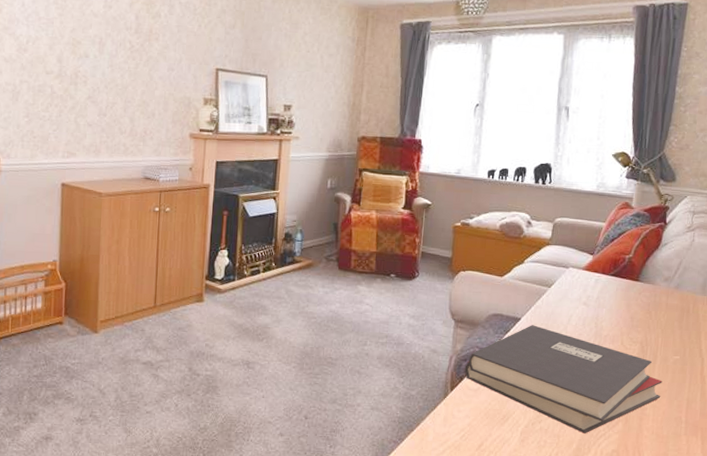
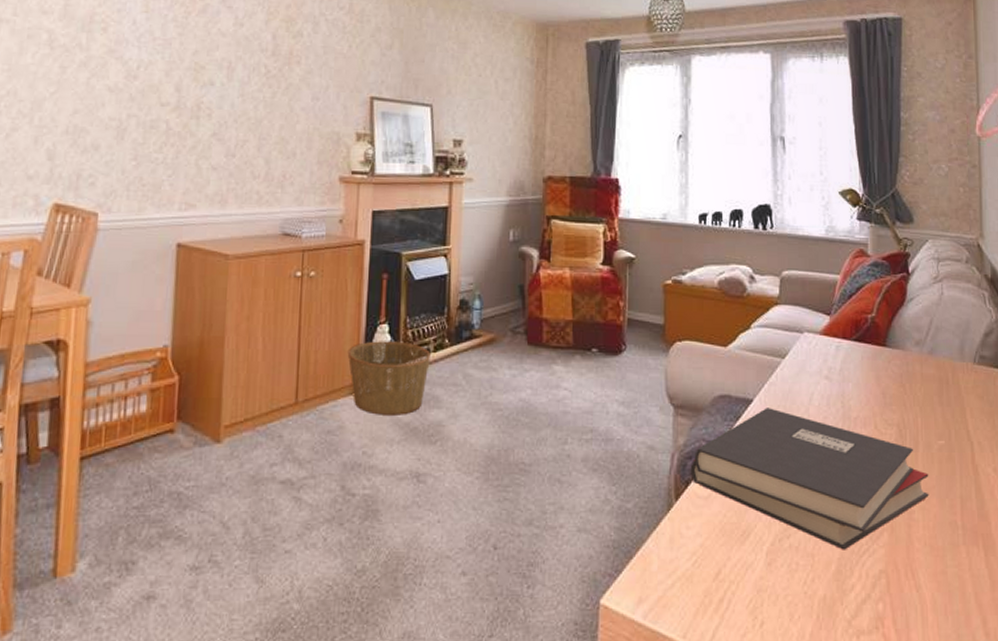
basket: none [195,262,260,319] -> present [347,341,430,415]

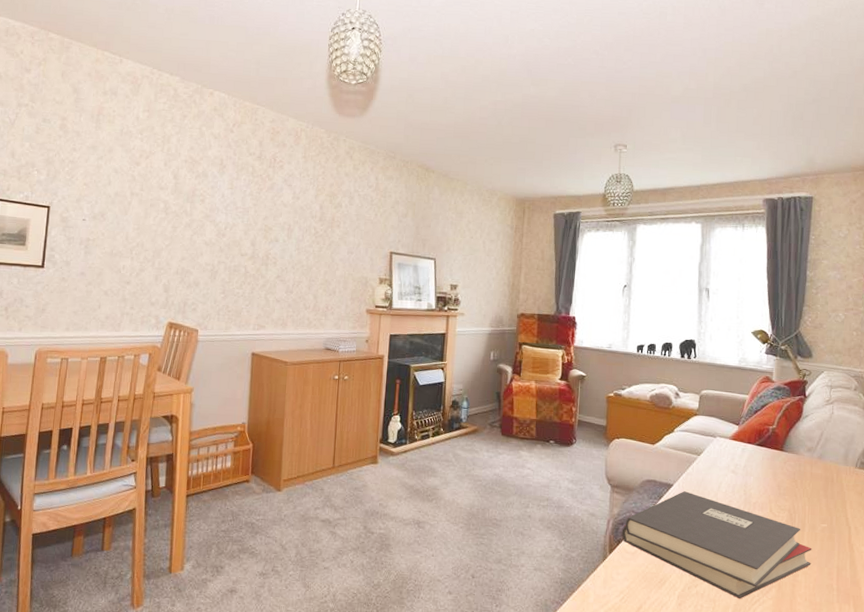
basket: present [347,341,430,415] -> none [370,427,430,480]

